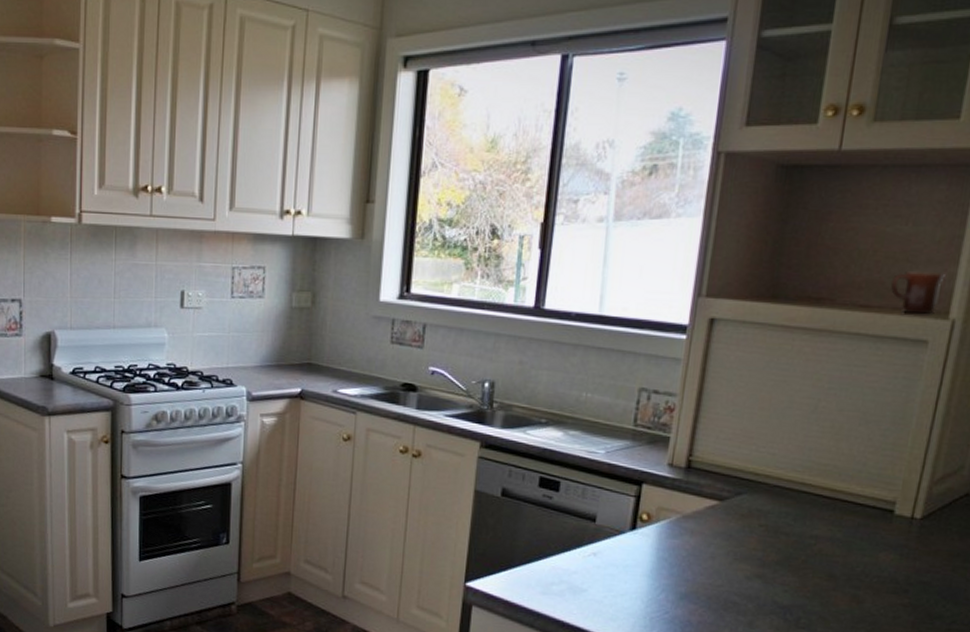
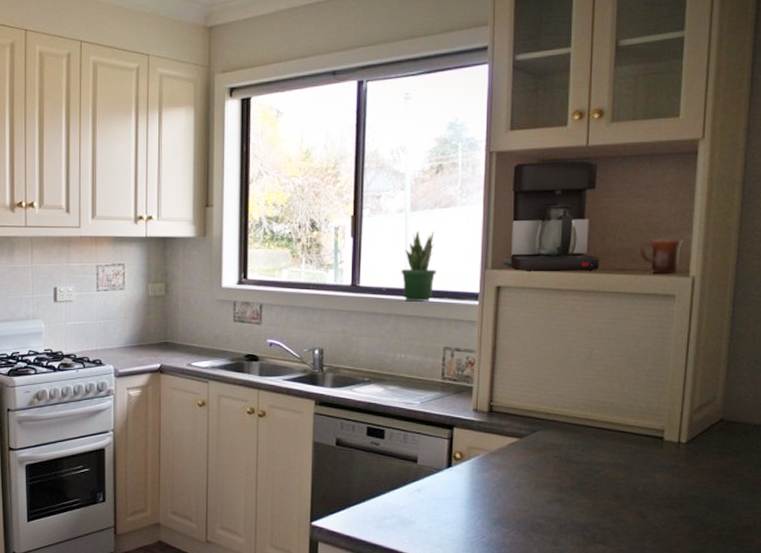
planter: none [595,245,641,332] -> present [401,230,436,302]
coffee maker: none [721,167,850,306] -> present [503,160,599,272]

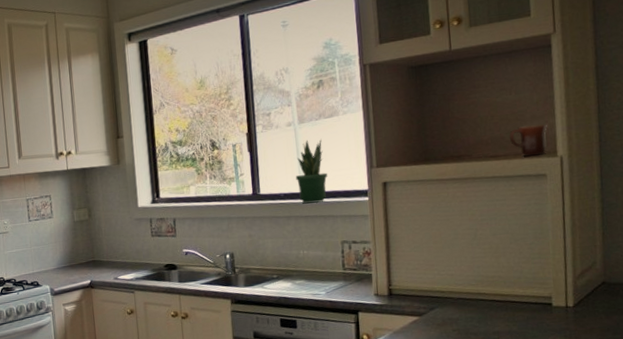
coffee maker: present [503,160,599,272] -> none [384,63,474,167]

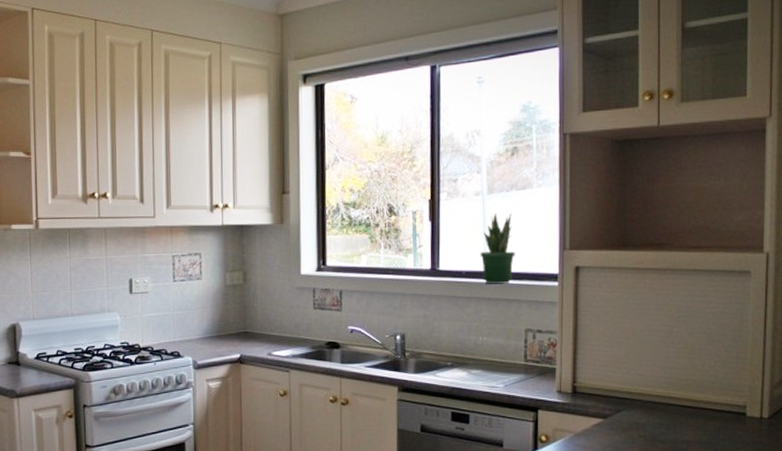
mug: present [509,123,547,156] -> none [715,215,755,250]

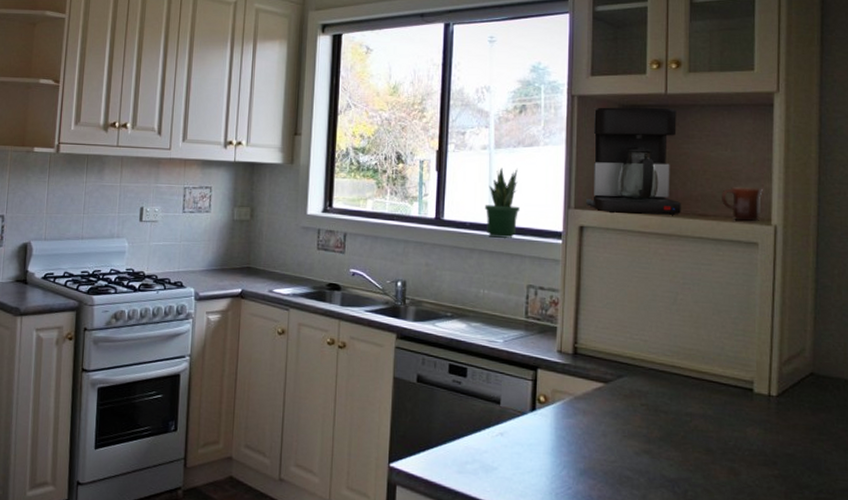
coffee maker: none [581,140,675,252] -> present [586,107,681,215]
mug: none [715,215,755,250] -> present [722,186,763,221]

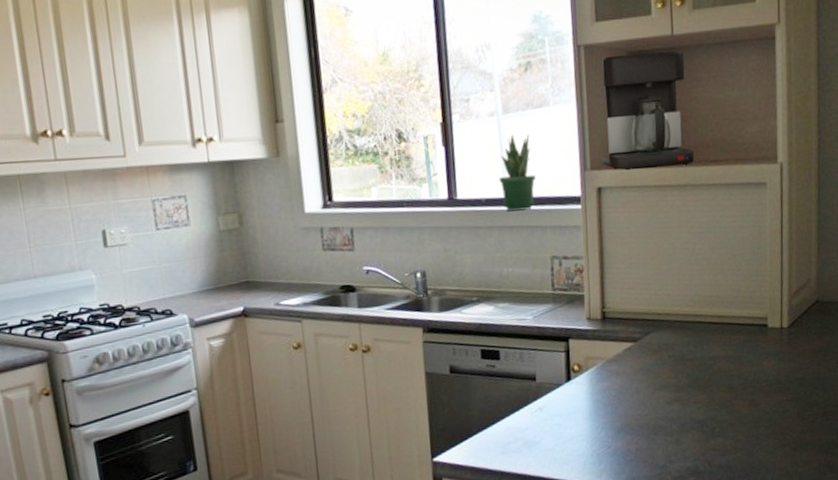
mug: present [722,186,763,221] -> none [731,125,769,162]

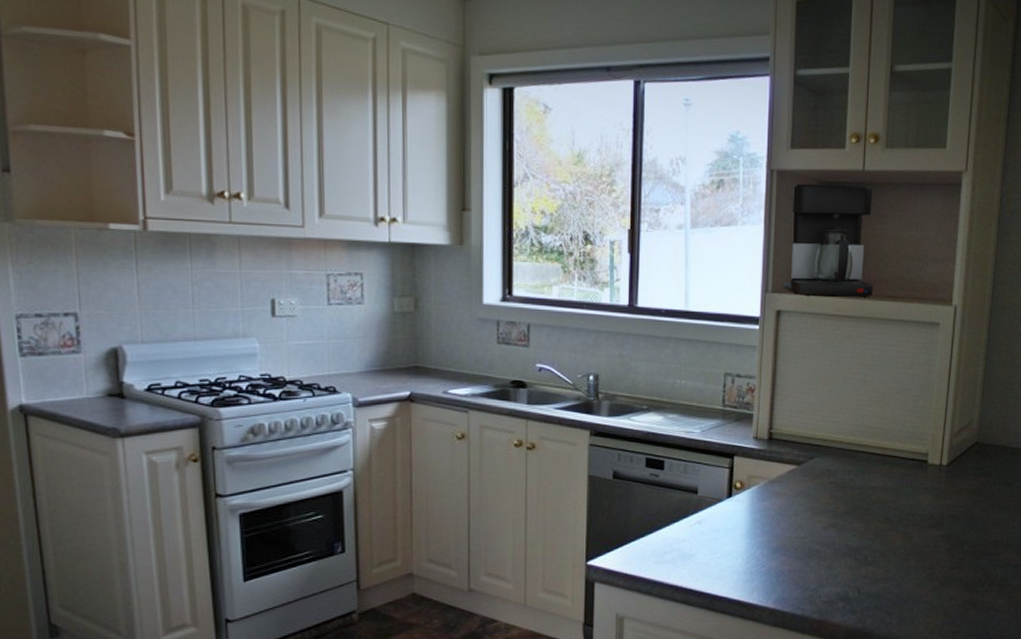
planter: present [499,133,536,212] -> none [681,249,717,325]

